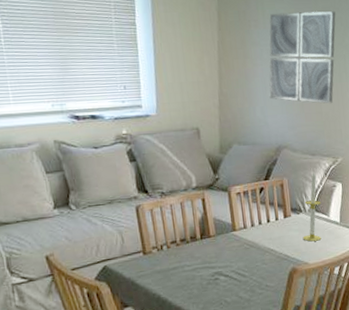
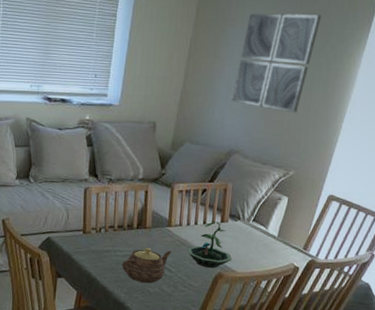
teapot: none [192,255,242,295] -> present [121,247,172,284]
terrarium: none [257,217,303,266] -> present [187,221,233,269]
candle: present [302,171,322,242] -> none [235,181,263,251]

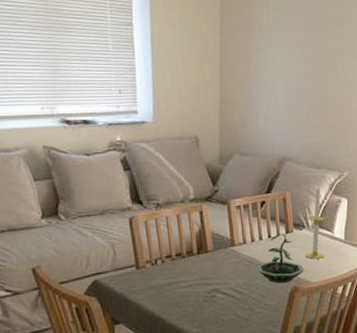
teapot: present [121,247,172,284] -> none [187,272,241,313]
wall art: present [231,13,322,114] -> none [273,17,345,115]
candle: none [235,181,263,251] -> present [305,186,326,259]

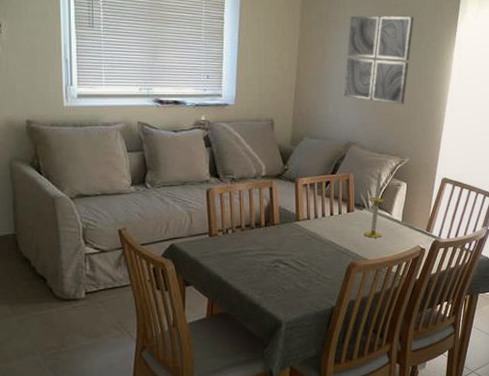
terrarium: present [256,233,305,284] -> none [318,212,363,259]
wall art: none [273,17,345,115] -> present [343,15,414,105]

